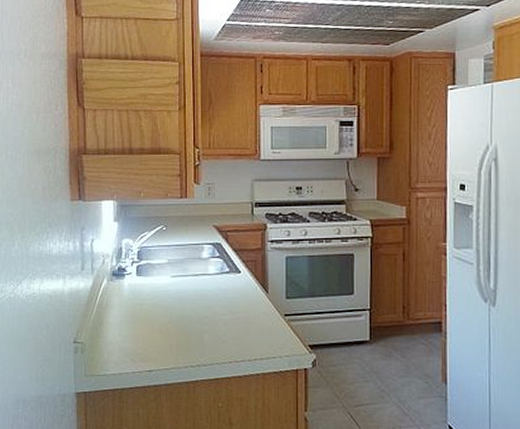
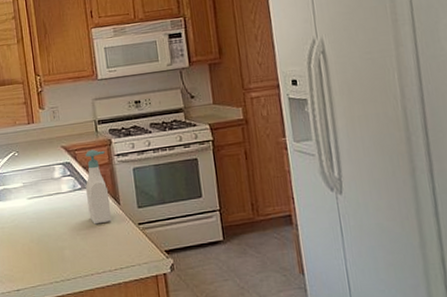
soap bottle: none [234,233,259,311] -> present [85,150,112,225]

